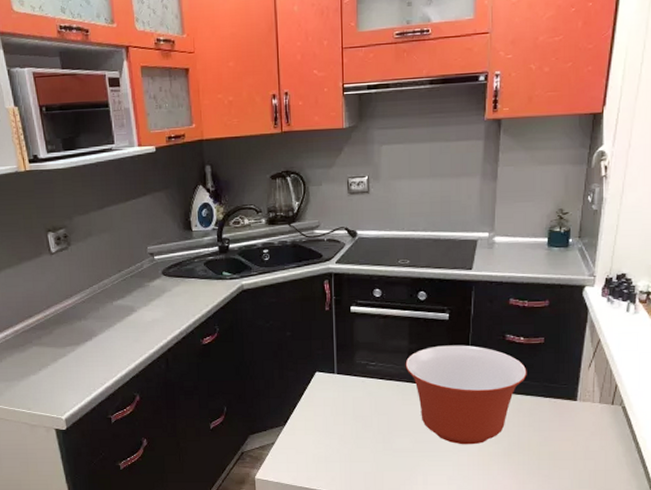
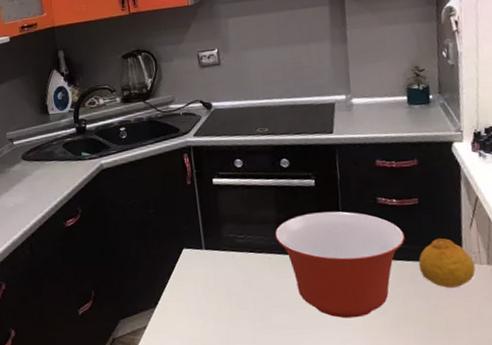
fruit: none [536,377,588,422] -> present [418,238,476,288]

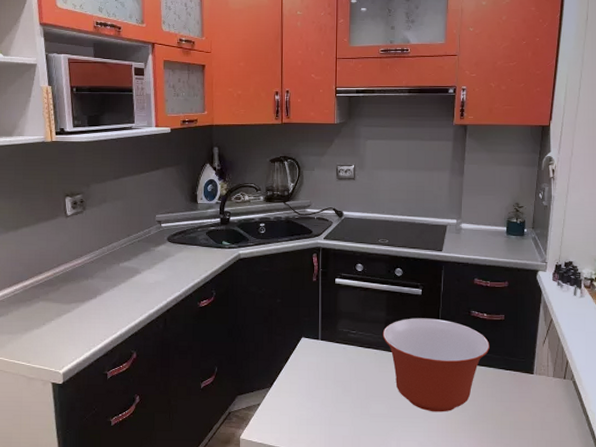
fruit: present [418,238,476,288] -> none [498,351,543,394]

